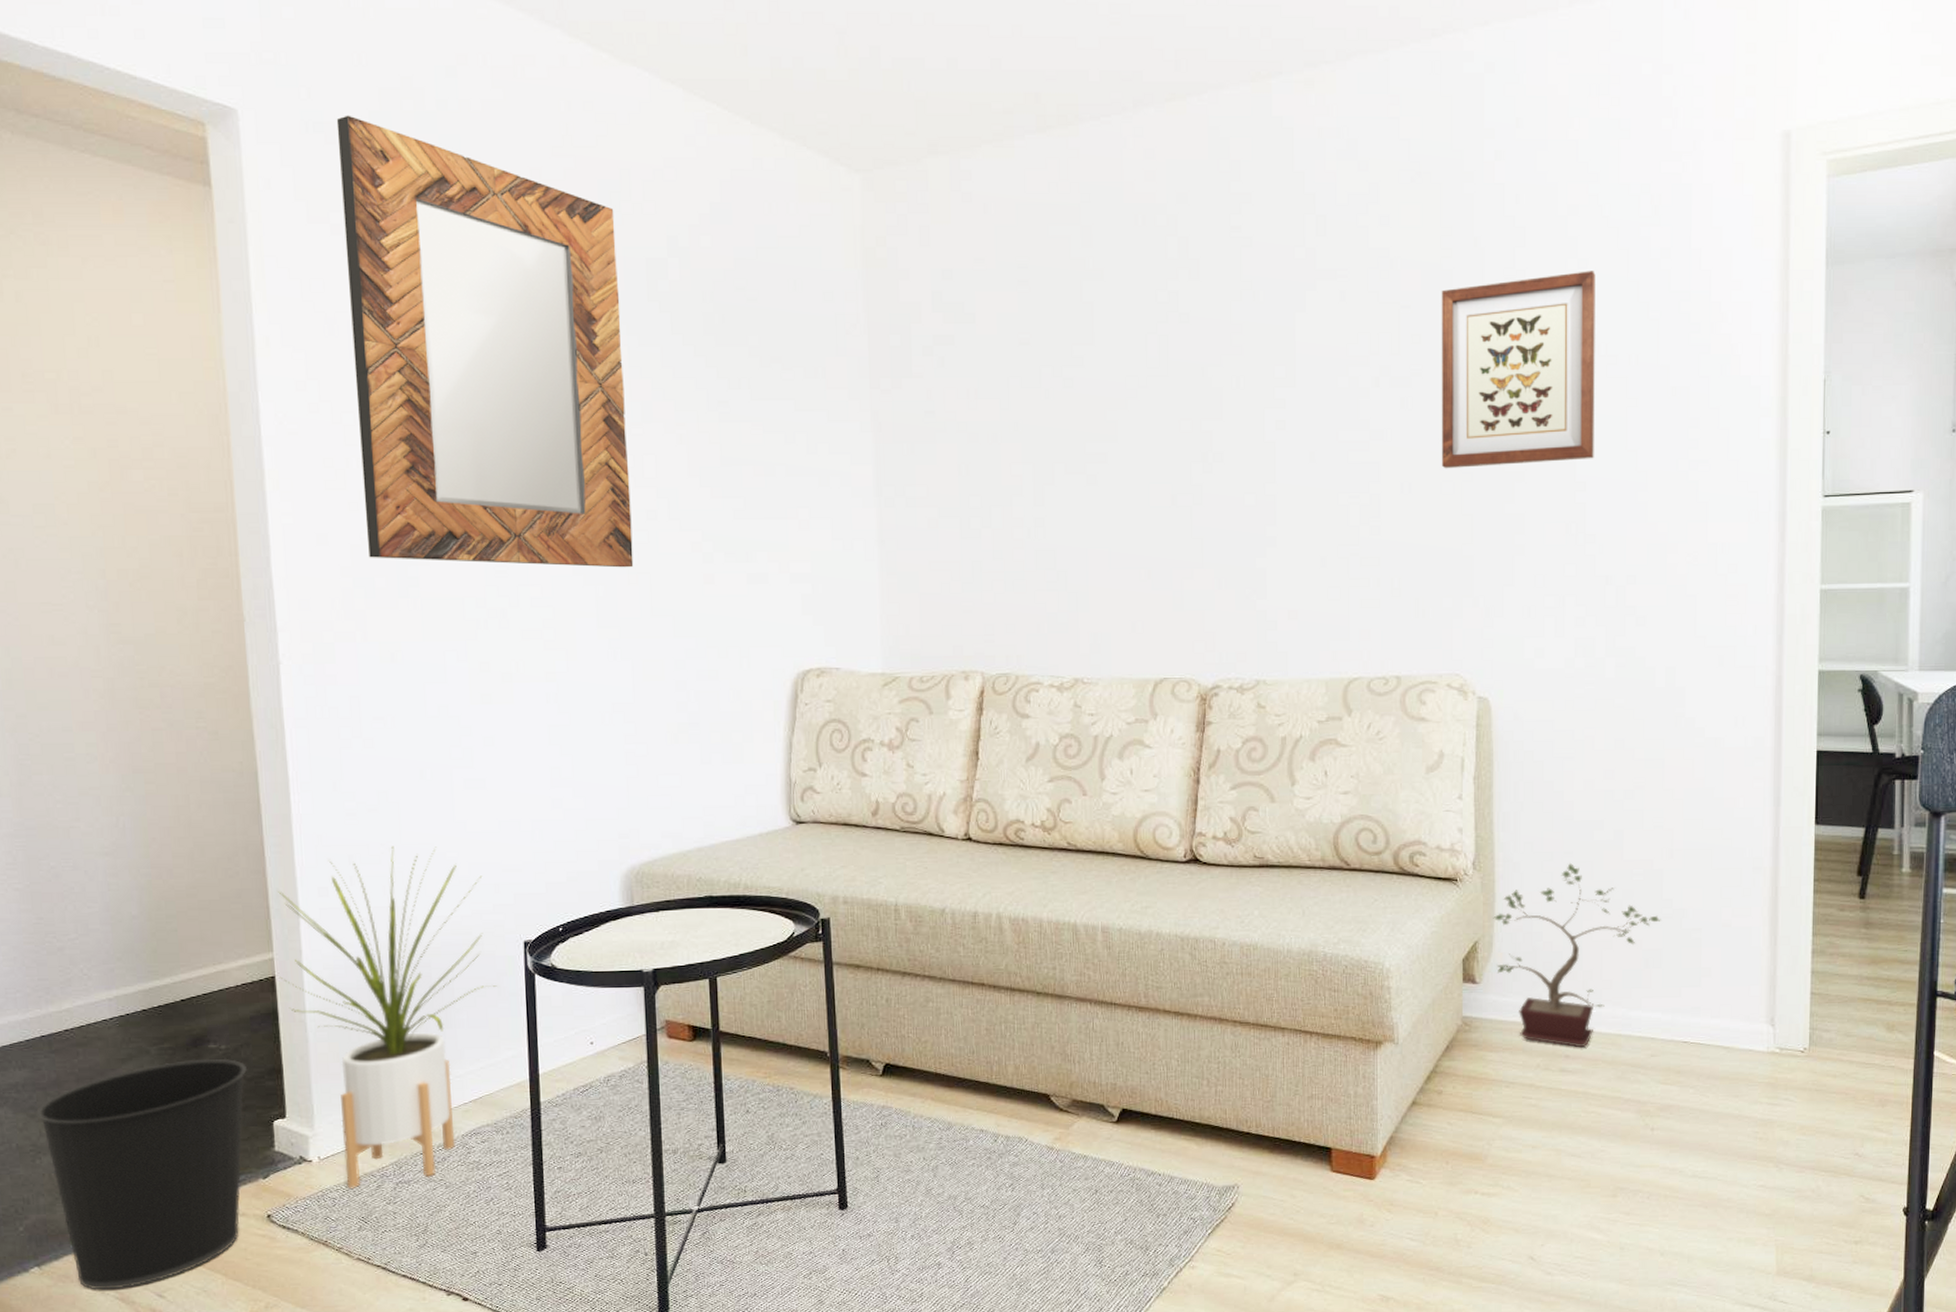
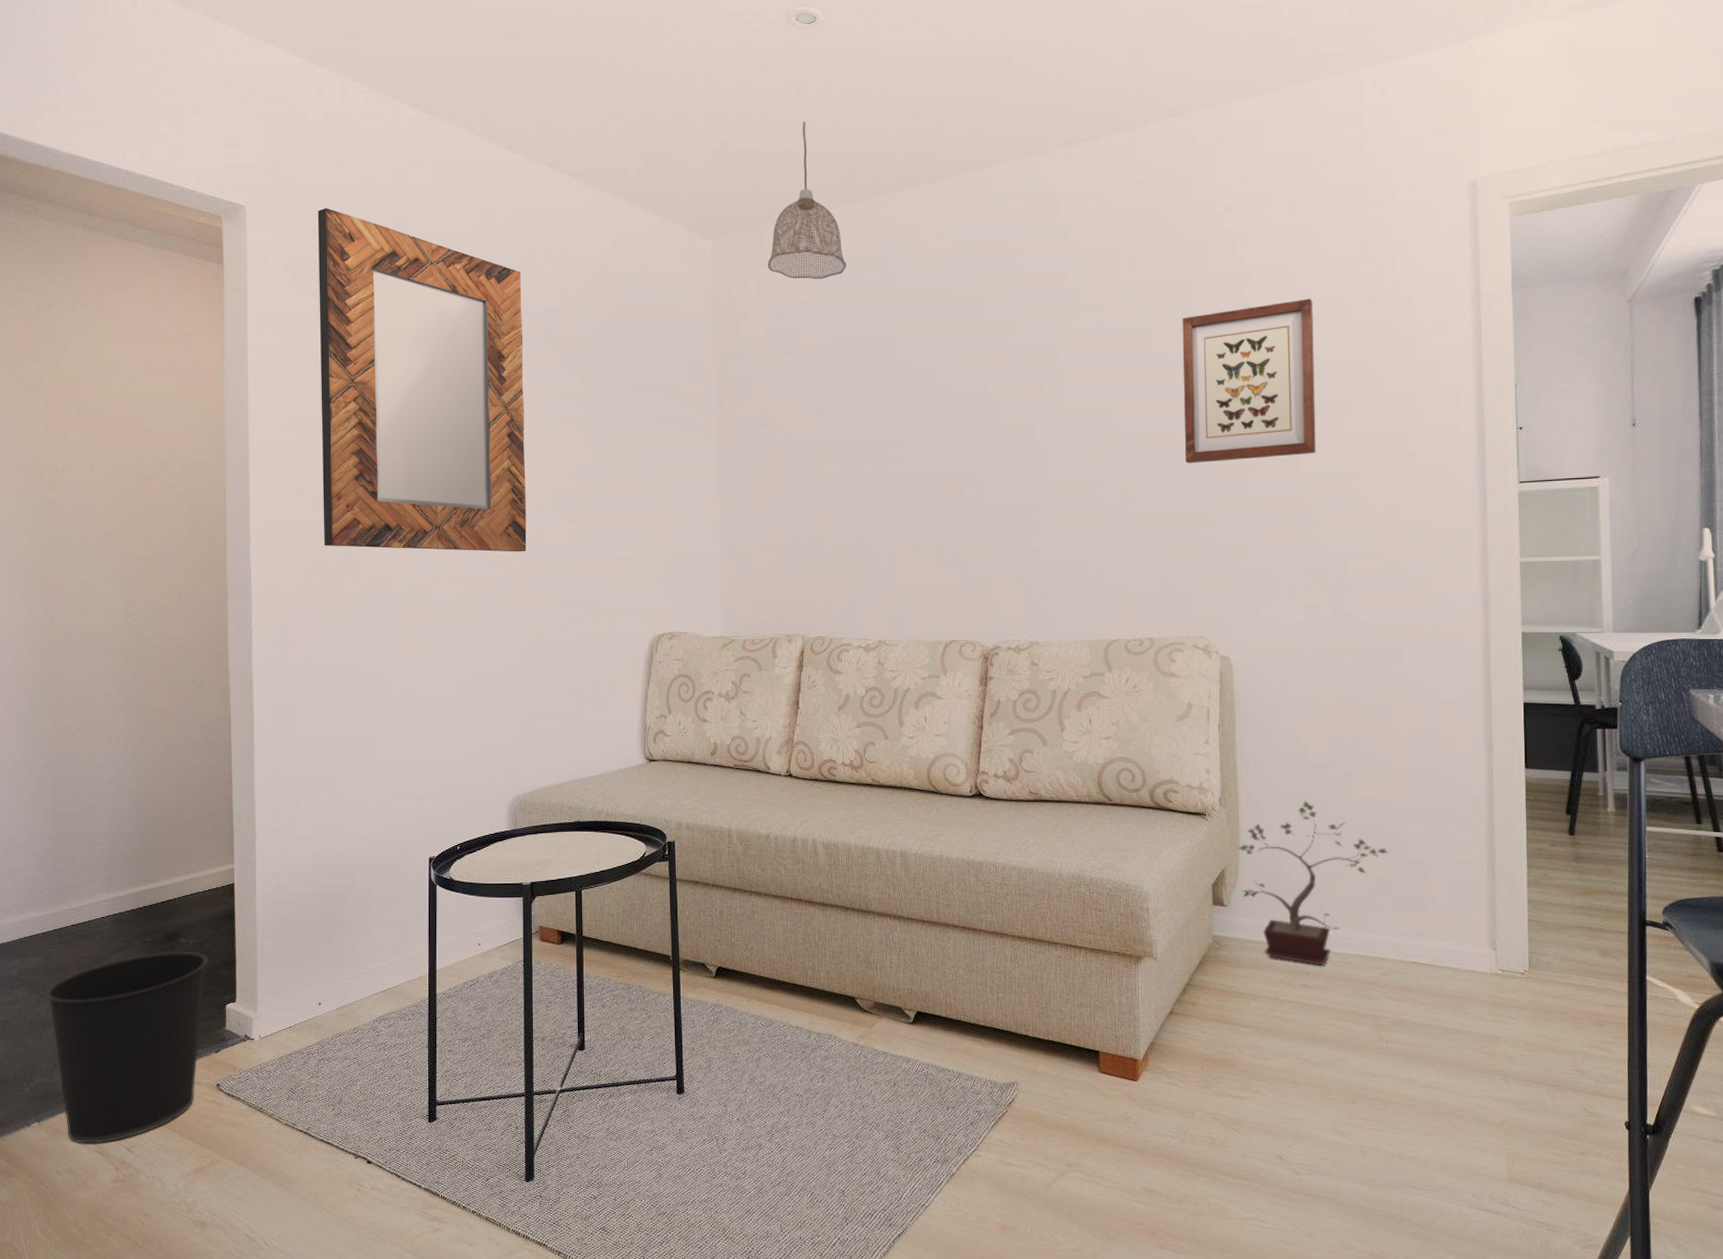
house plant: present [278,846,497,1188] -> none [238,777,406,1063]
pendant lamp: none [932,23,1032,231] -> present [767,121,847,280]

